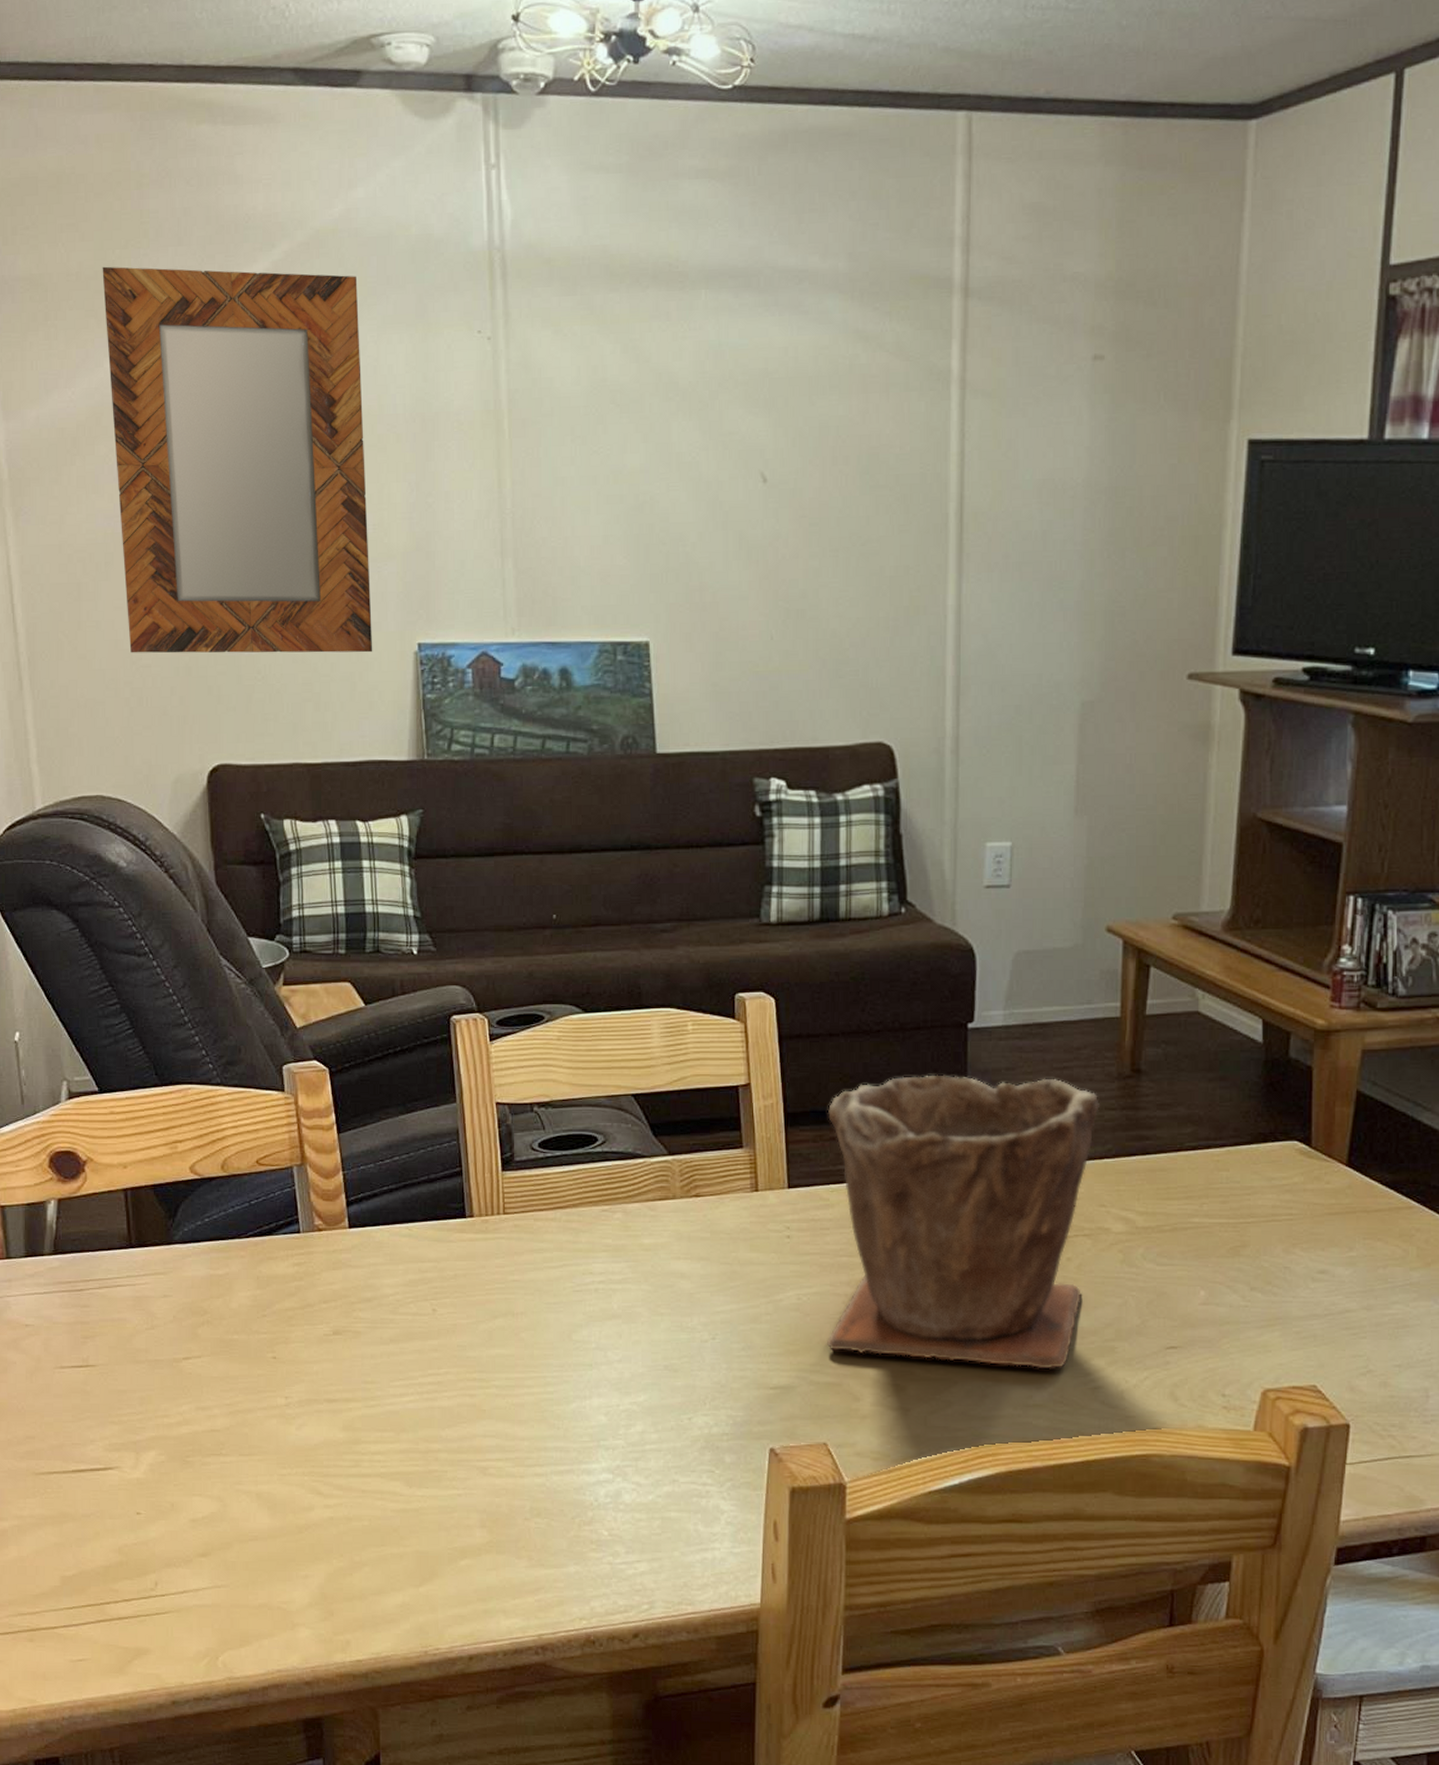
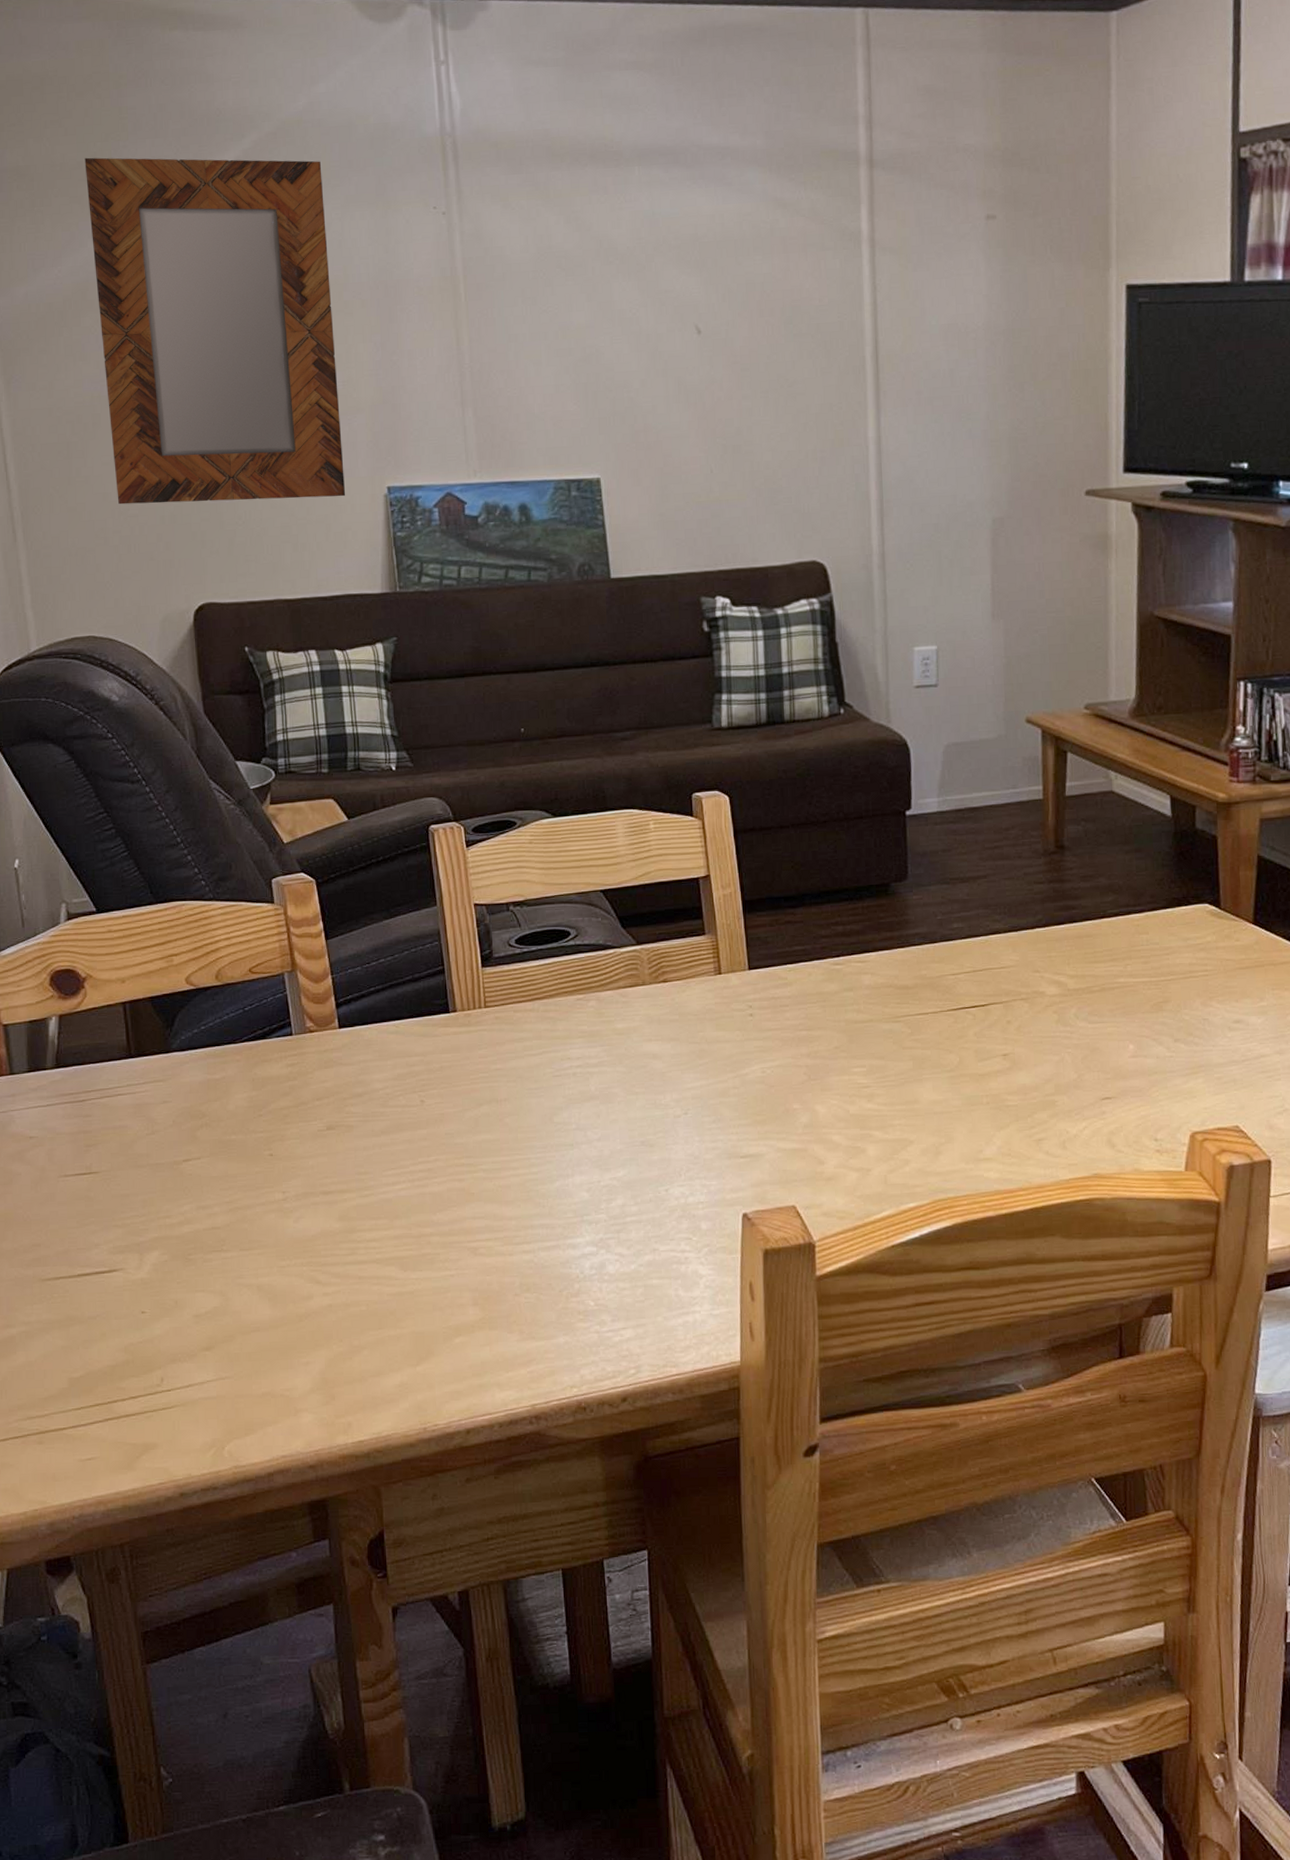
plant pot: present [826,1075,1099,1369] -> none [781,857,1029,1125]

